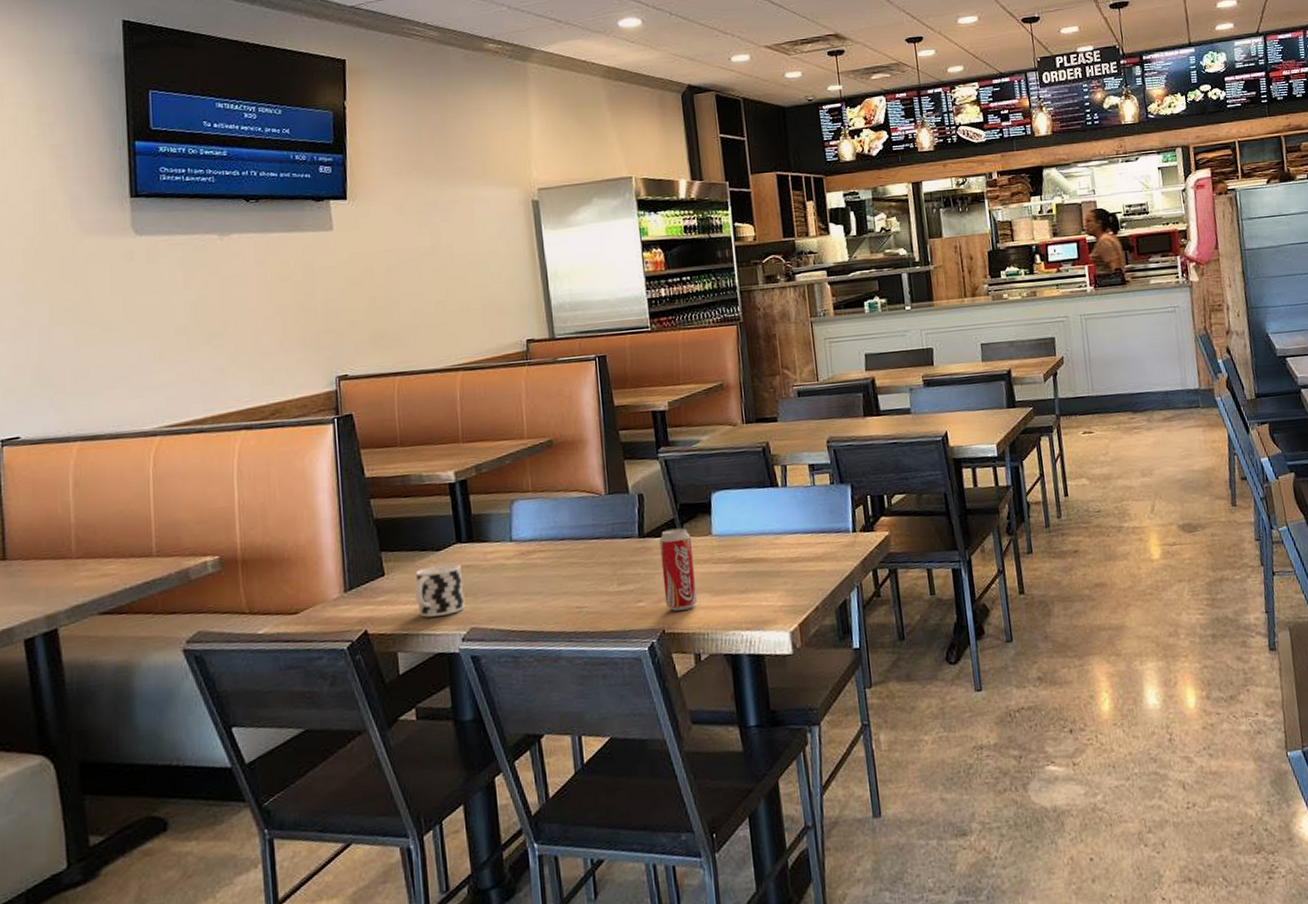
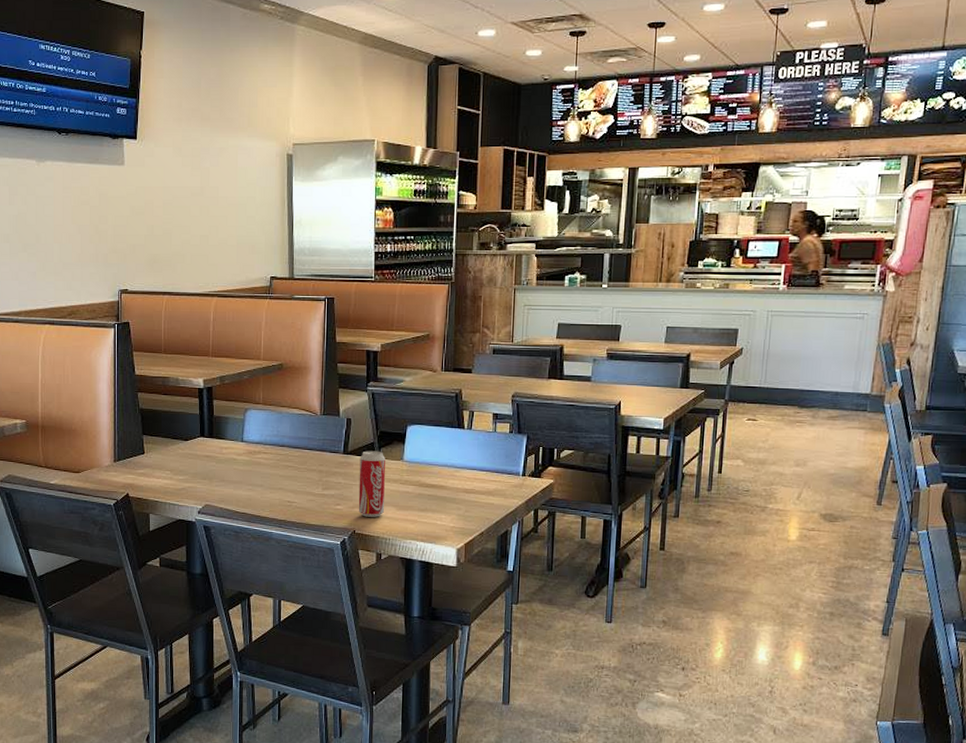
cup: present [414,563,465,618] -> none [166,452,203,492]

